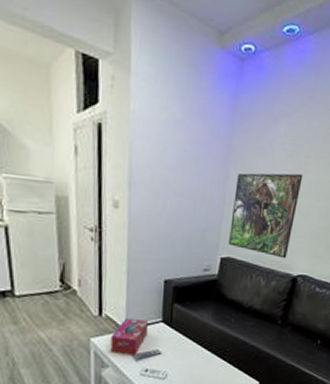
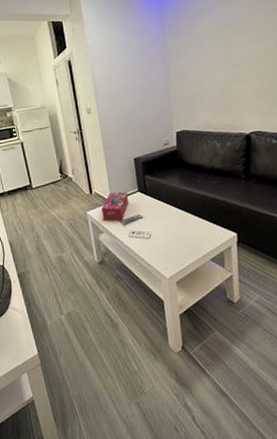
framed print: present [229,173,303,259] -> none [176,49,236,122]

